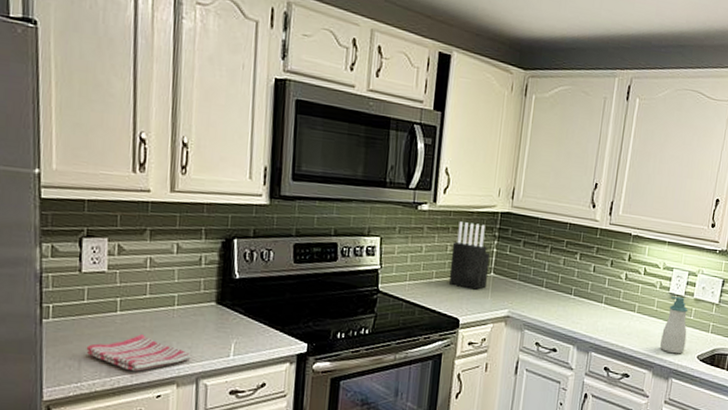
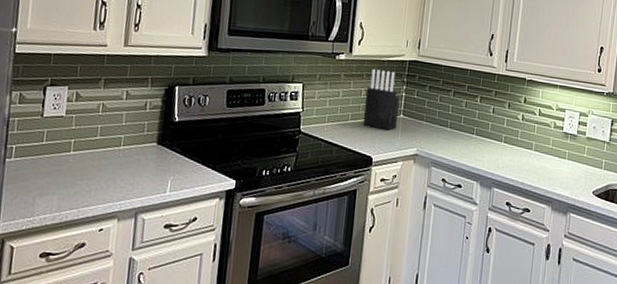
dish towel: present [86,334,192,372] -> none [41,172,133,207]
soap bottle: present [660,296,689,354] -> none [557,135,582,190]

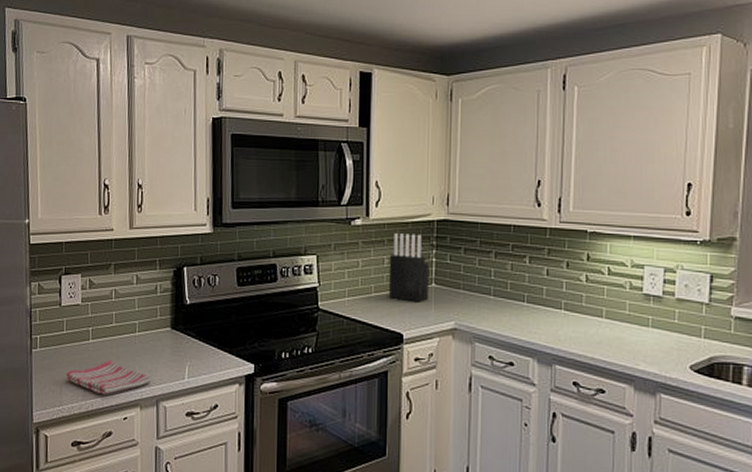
dish towel: none [41,172,133,207] -> present [66,360,152,395]

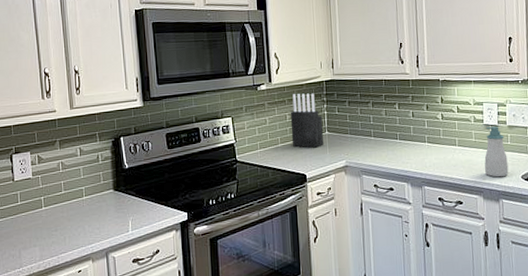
dish towel: present [66,360,152,395] -> none [23,223,100,254]
soap bottle: none [640,297,672,365] -> present [484,126,509,177]

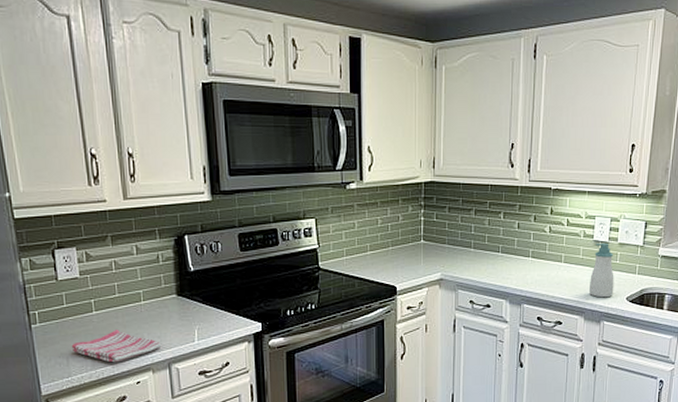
dish towel: none [23,223,100,254] -> present [71,330,162,363]
knife block: present [290,93,323,148] -> none [382,195,419,258]

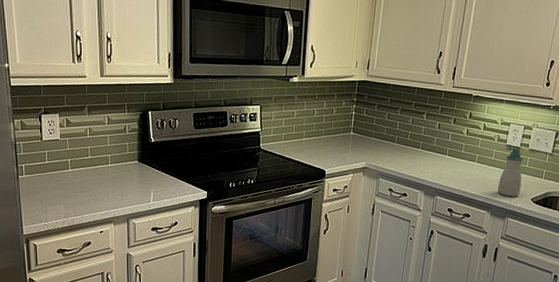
dish towel: present [71,330,162,363] -> none [49,186,123,214]

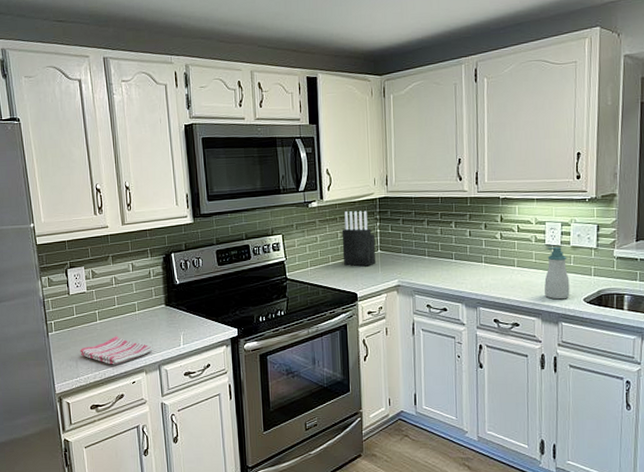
dish towel: none [49,186,123,214] -> present [80,336,153,365]
knife block: none [316,90,350,146] -> present [341,210,376,267]

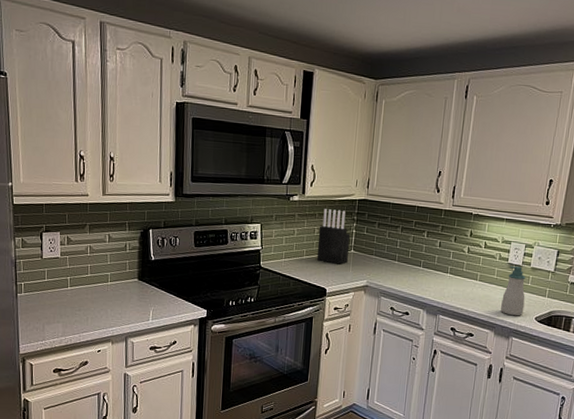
dish towel: present [80,336,153,365] -> none [48,304,122,332]

